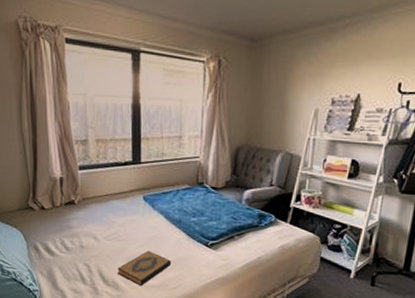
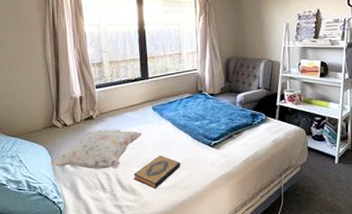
decorative pillow: none [26,216,130,261] -> present [51,129,142,169]

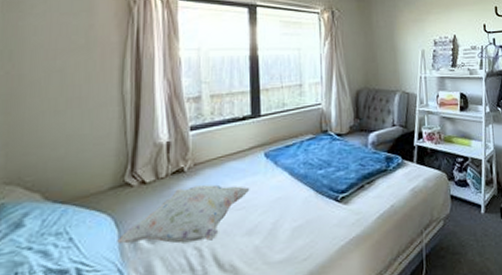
hardback book: present [134,155,181,189] -> none [236,217,300,265]

